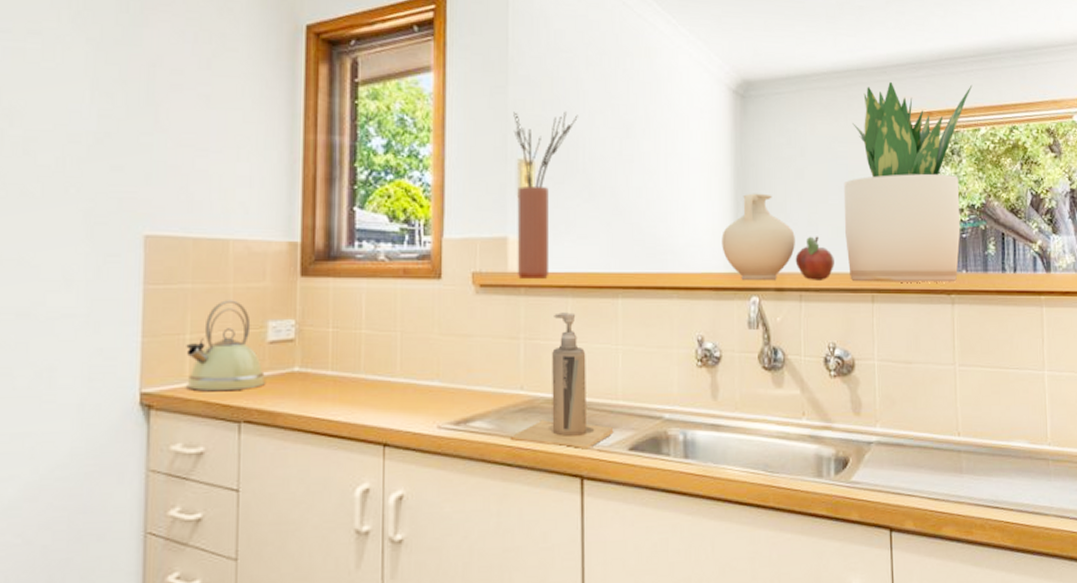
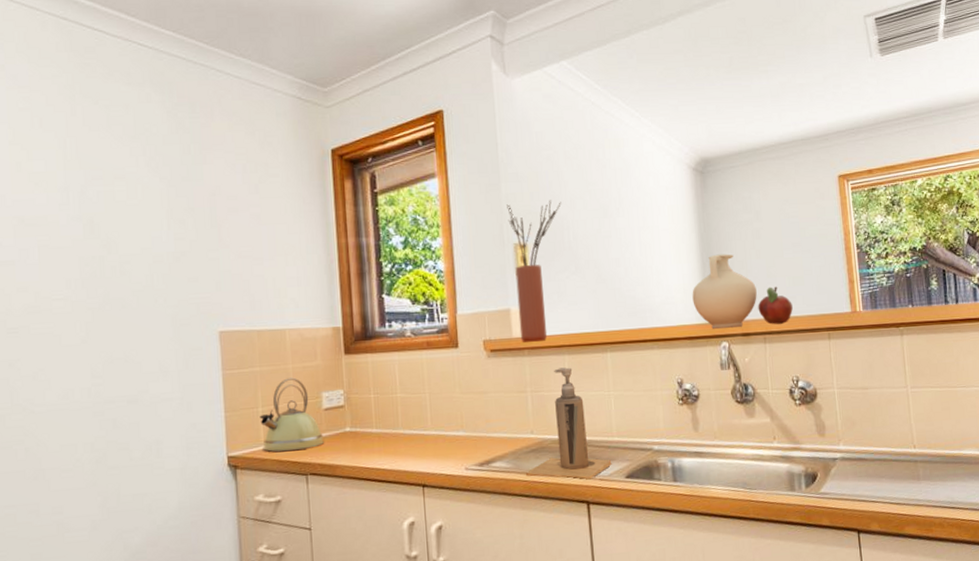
planter: present [843,82,973,282] -> none [796,142,908,323]

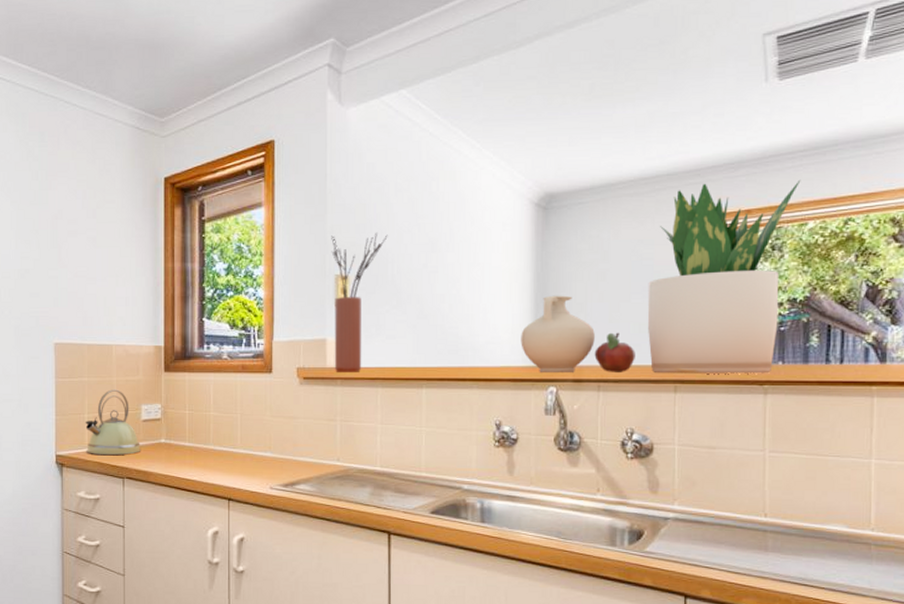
soap dispenser: present [525,367,612,480] -> none [328,400,417,511]
planter: none [796,142,908,323] -> present [647,179,801,374]

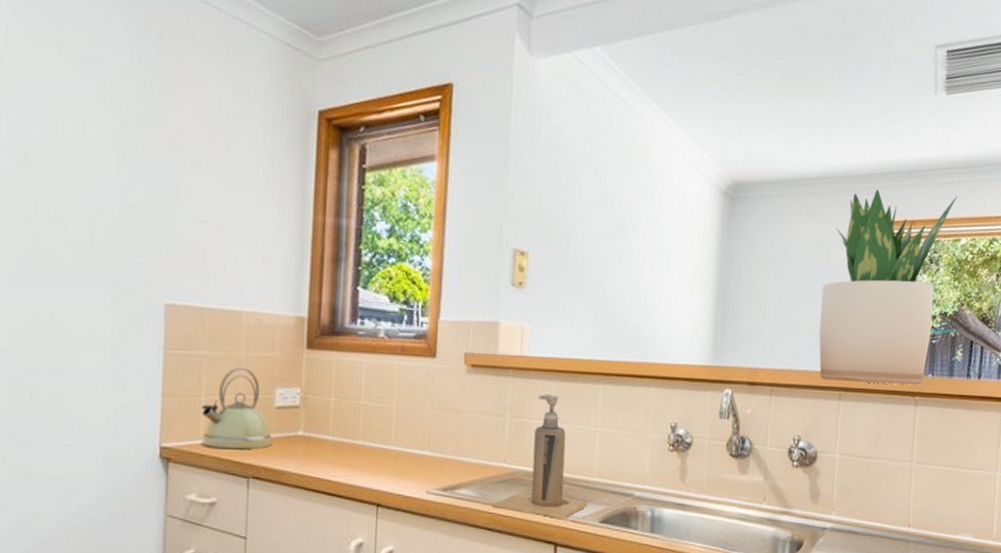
soap dispenser: none [328,400,417,511] -> present [491,394,587,520]
vase: present [331,232,388,374] -> none [506,203,572,364]
ceramic jug: present [521,295,595,374] -> none [700,291,771,376]
fruit: present [594,332,635,374] -> none [769,334,807,378]

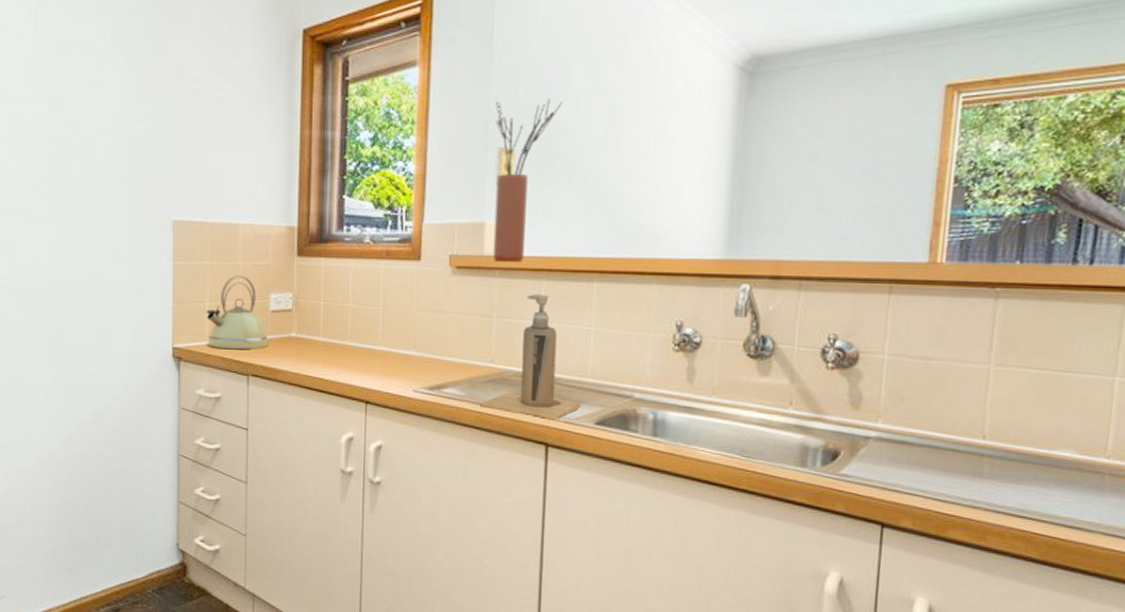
vase: none [506,203,572,364] -> present [492,98,563,263]
planter: present [819,190,958,385] -> none [863,43,1064,274]

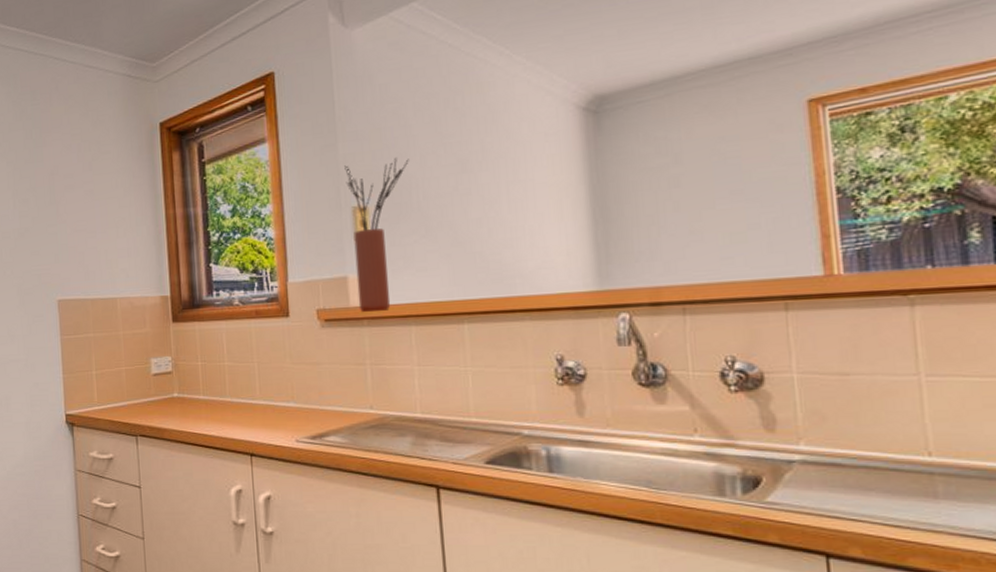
kettle: present [206,275,269,350] -> none [93,344,154,413]
soap dispenser: present [479,294,581,420] -> none [363,339,468,462]

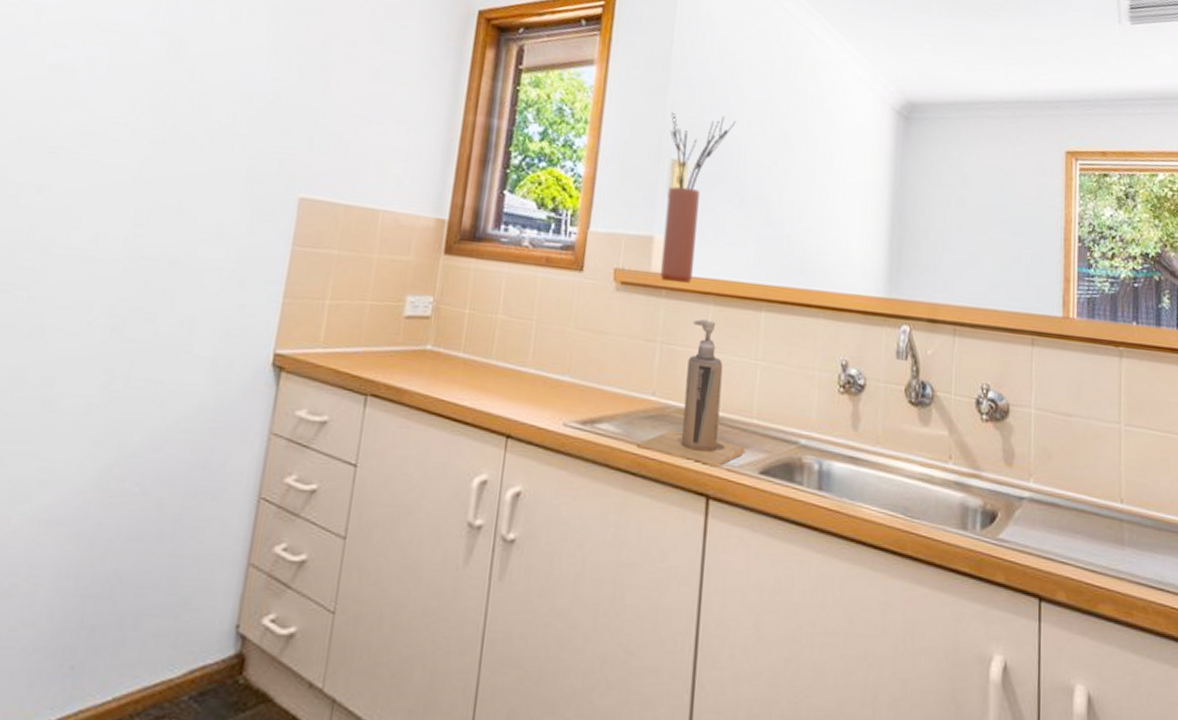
soap dispenser: none [363,339,468,462] -> present [636,319,746,468]

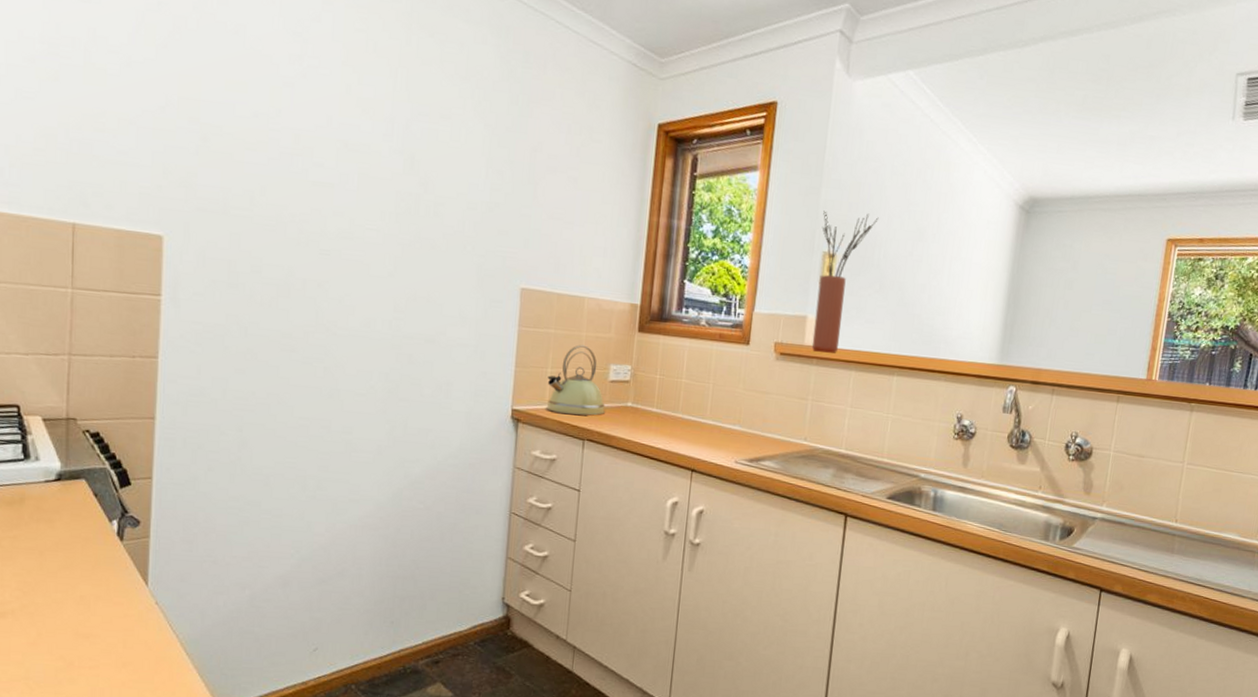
kettle: none [319,269,398,363] -> present [546,345,606,416]
soap dispenser: present [636,319,746,468] -> none [791,382,877,494]

